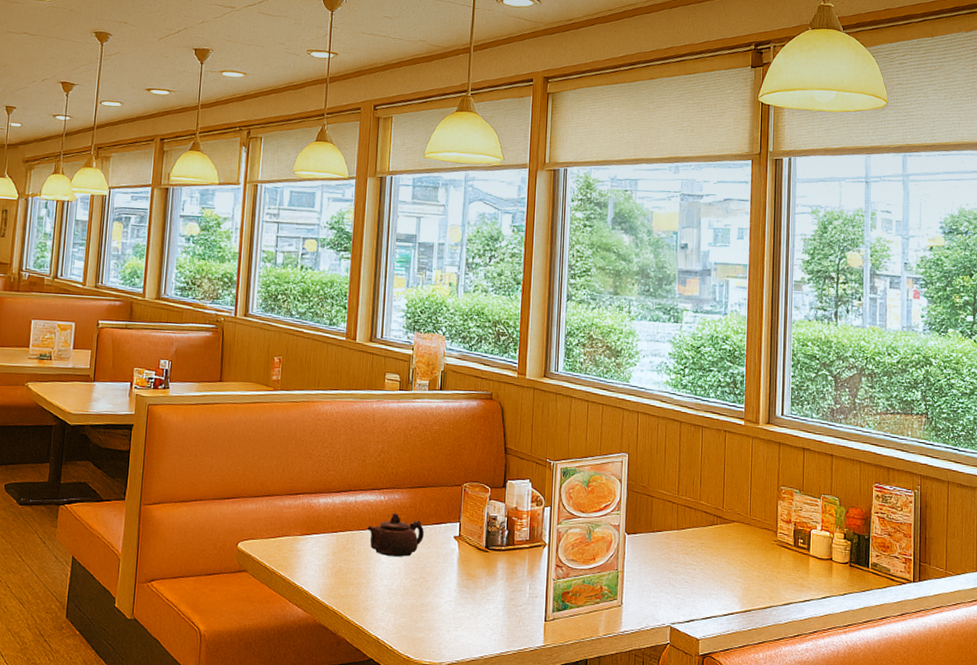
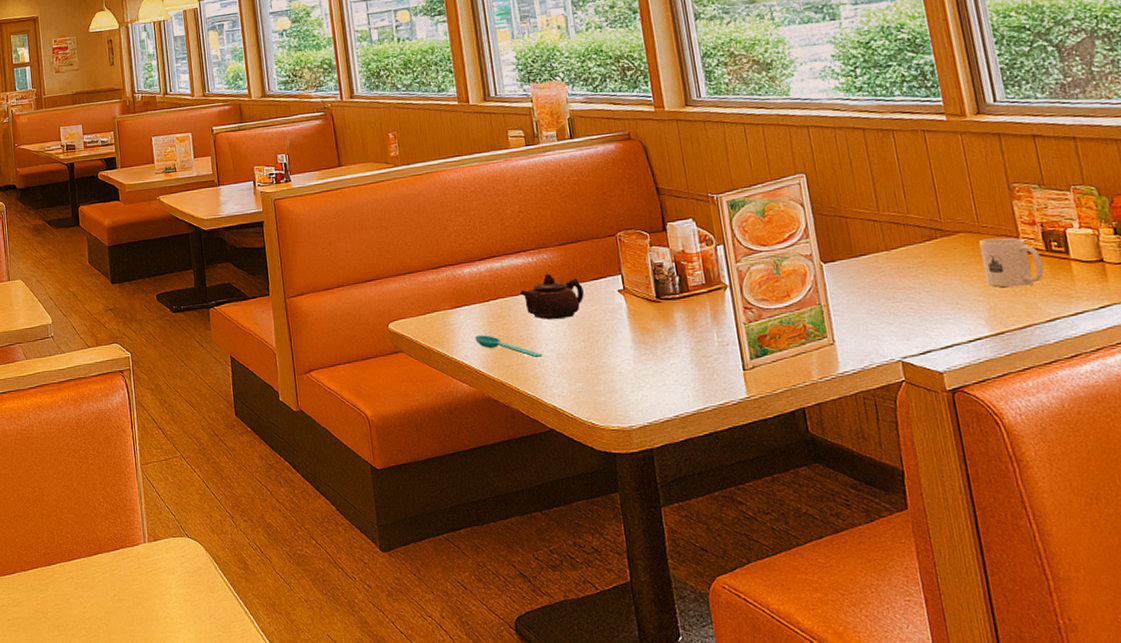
spoon: none [317,563,377,591] -> present [475,335,543,358]
mug: none [746,530,789,574] -> present [979,237,1045,288]

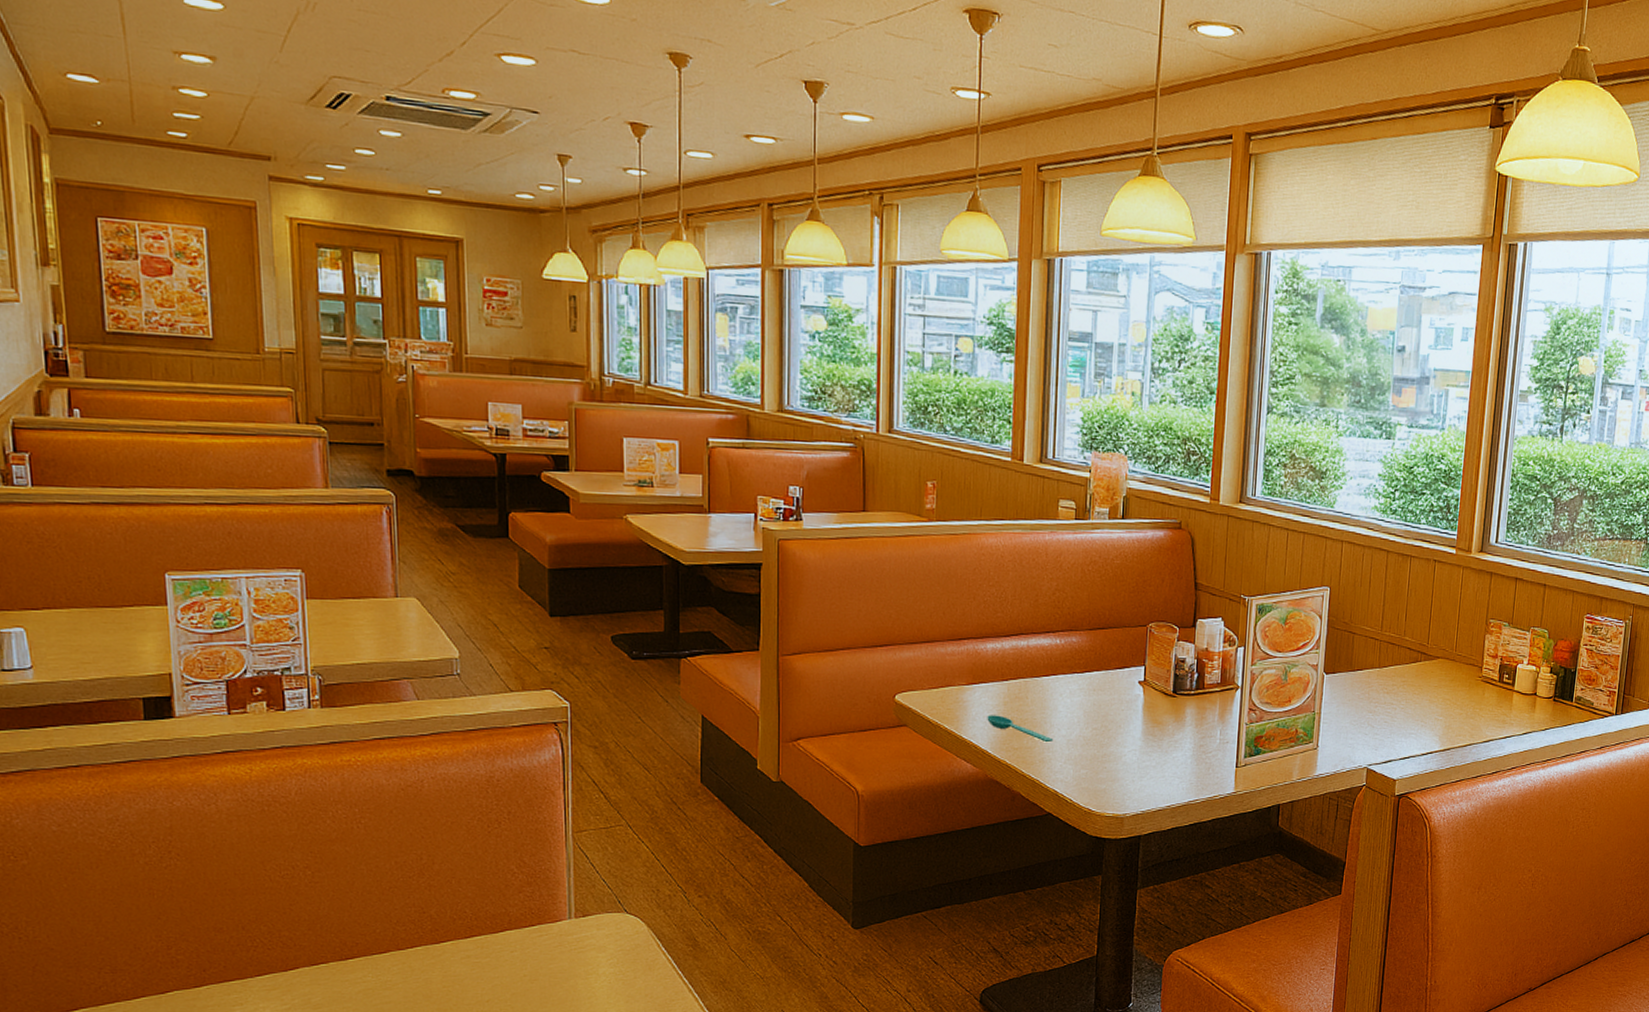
teapot: present [519,273,584,320] -> none [1041,657,1105,706]
mug: present [979,237,1045,288] -> none [1448,666,1494,711]

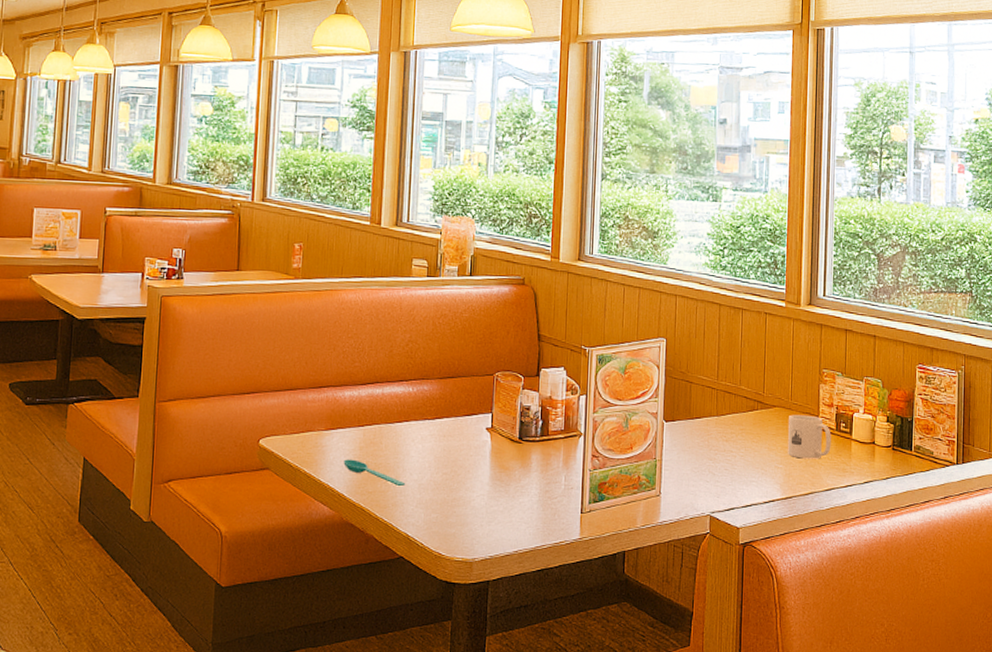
mug: none [1448,666,1494,711] -> present [787,414,831,459]

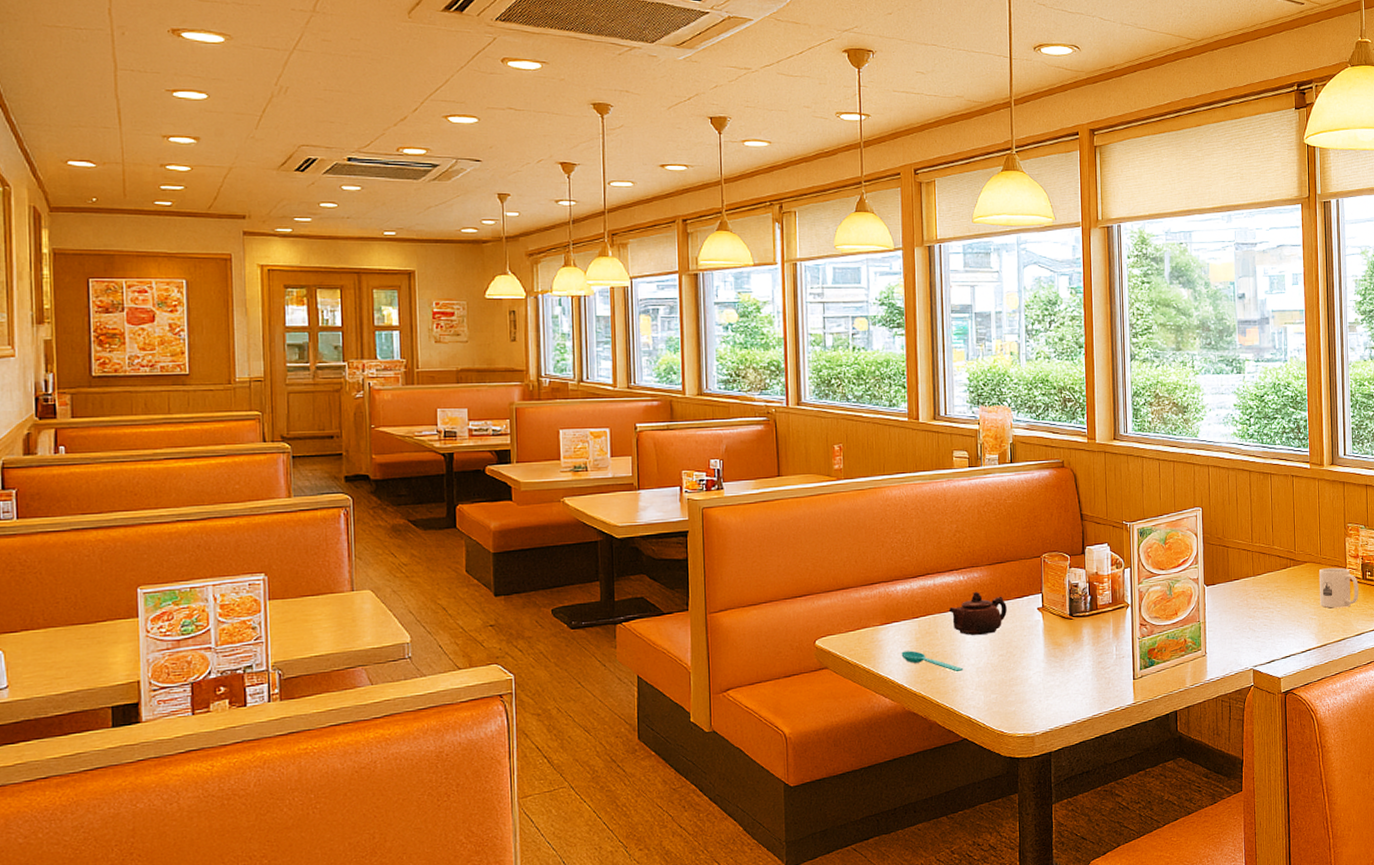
teapot: none [395,404,455,451] -> present [948,591,1007,636]

